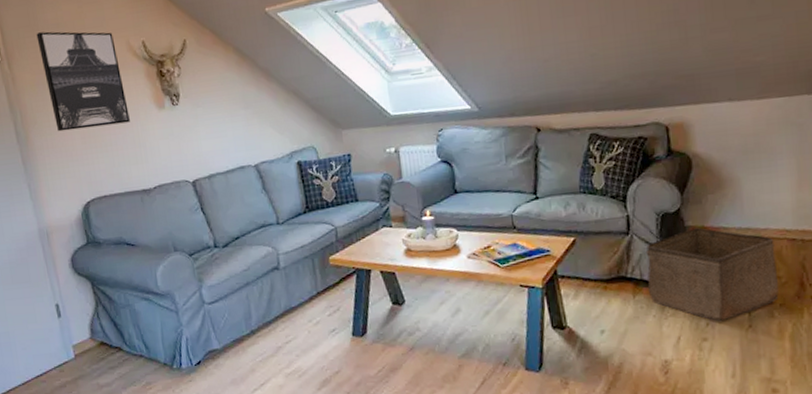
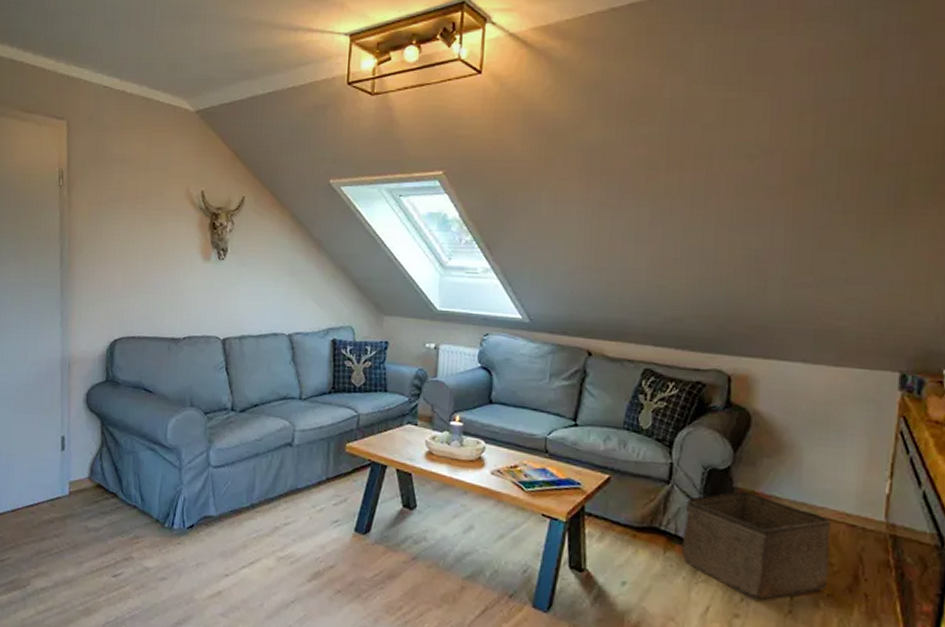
wall art: present [36,31,130,132] -> none [100,165,175,268]

